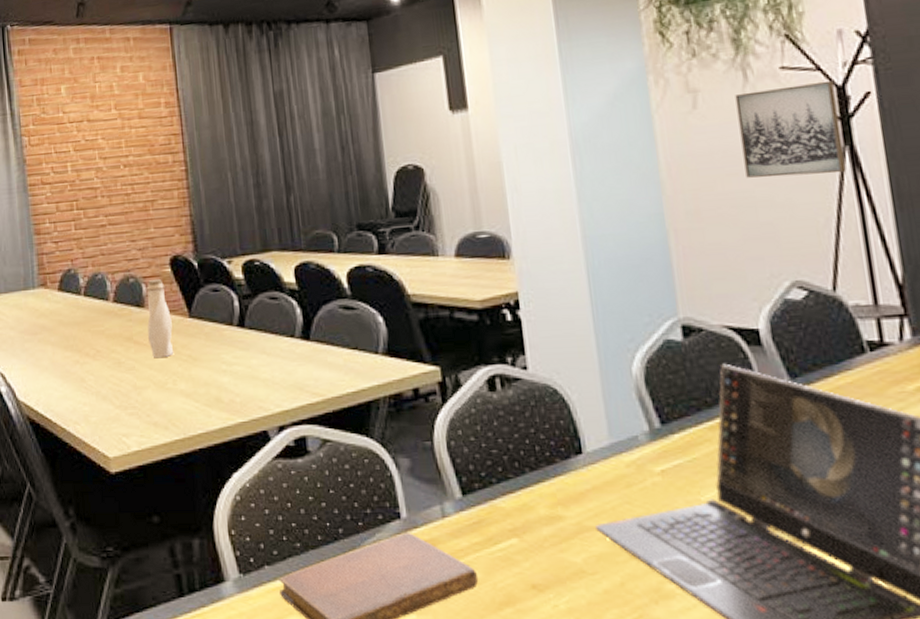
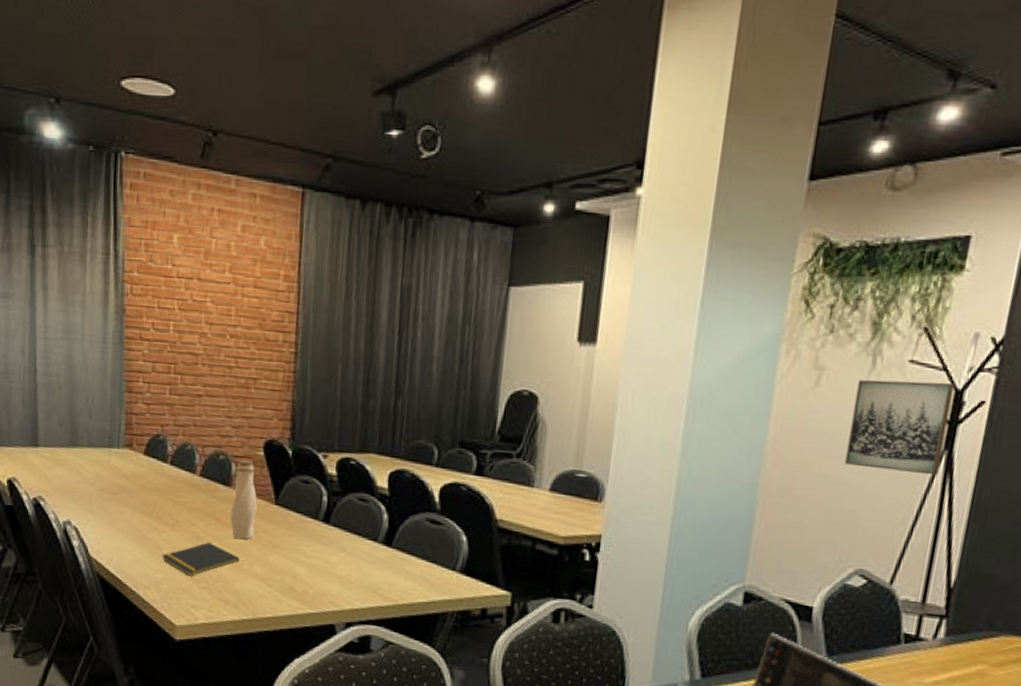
notepad: none [86,367,163,404] -> present [161,542,240,576]

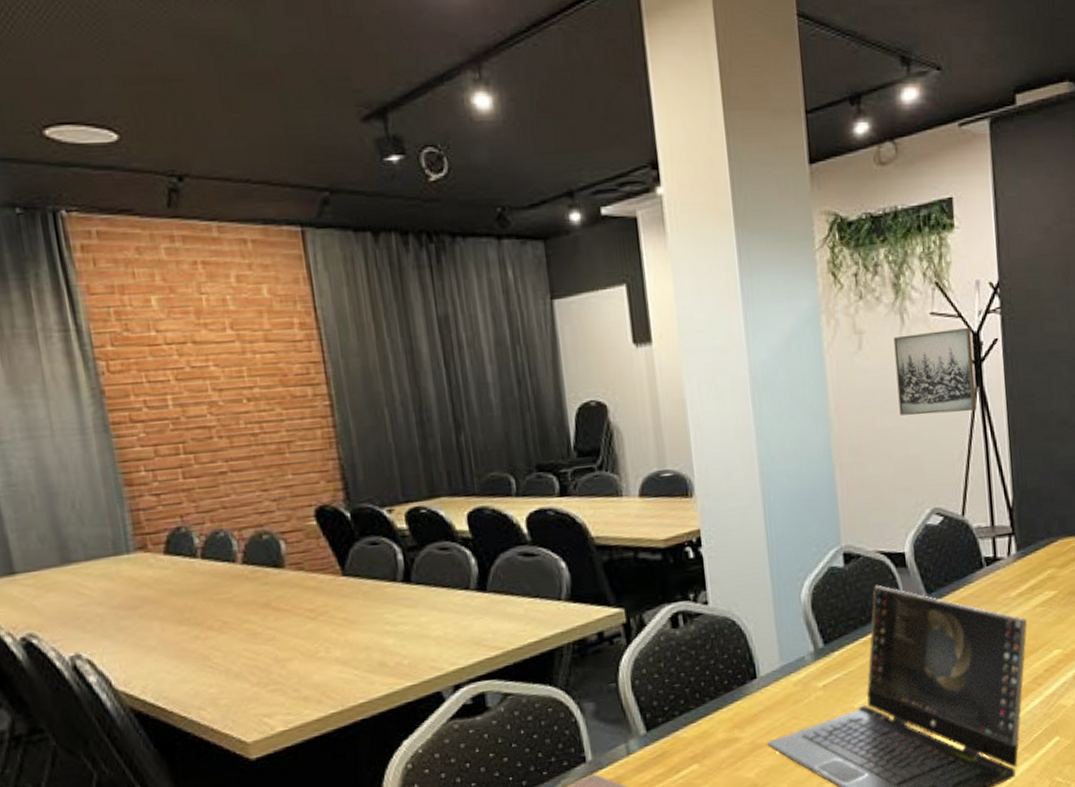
notepad: present [161,542,240,576] -> none [211,637,313,682]
water bottle: present [230,460,257,539] -> none [285,534,325,624]

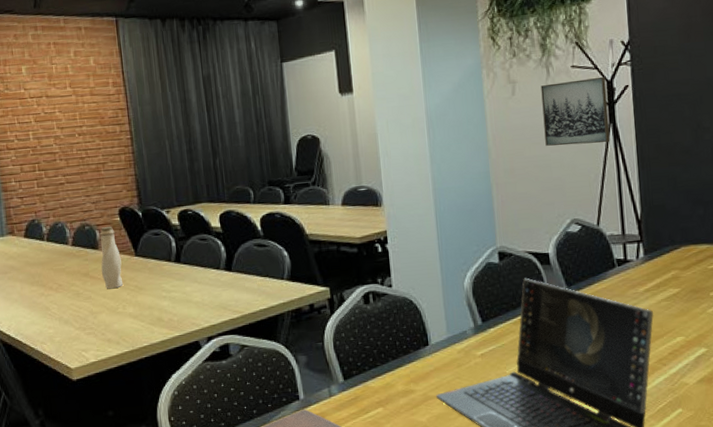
water bottle: none [285,534,325,624] -> present [99,227,124,289]

